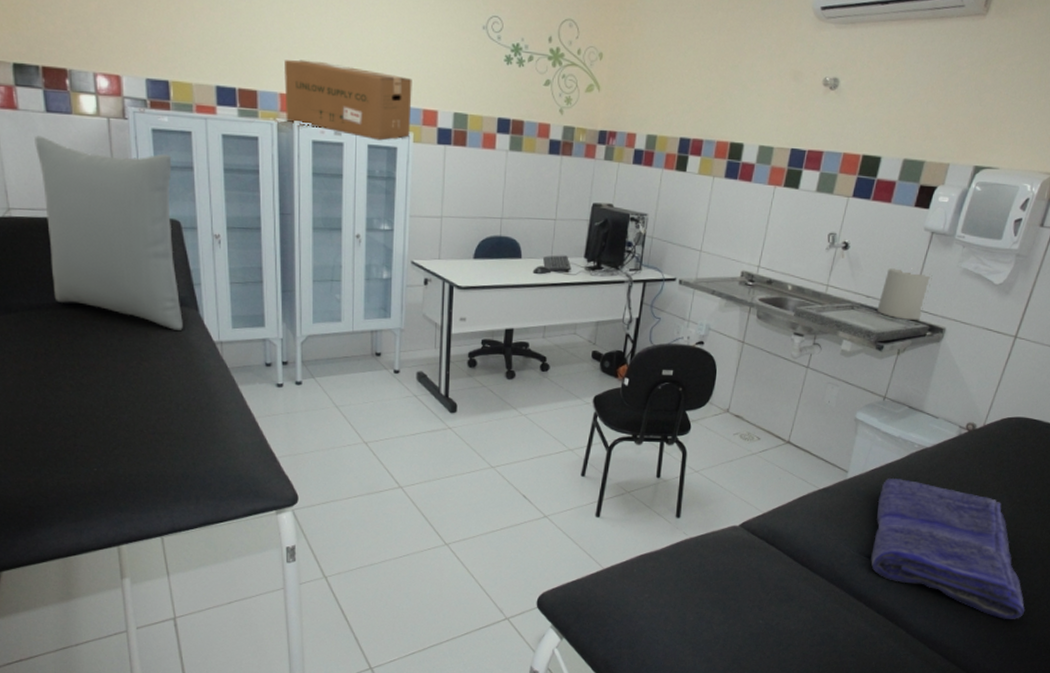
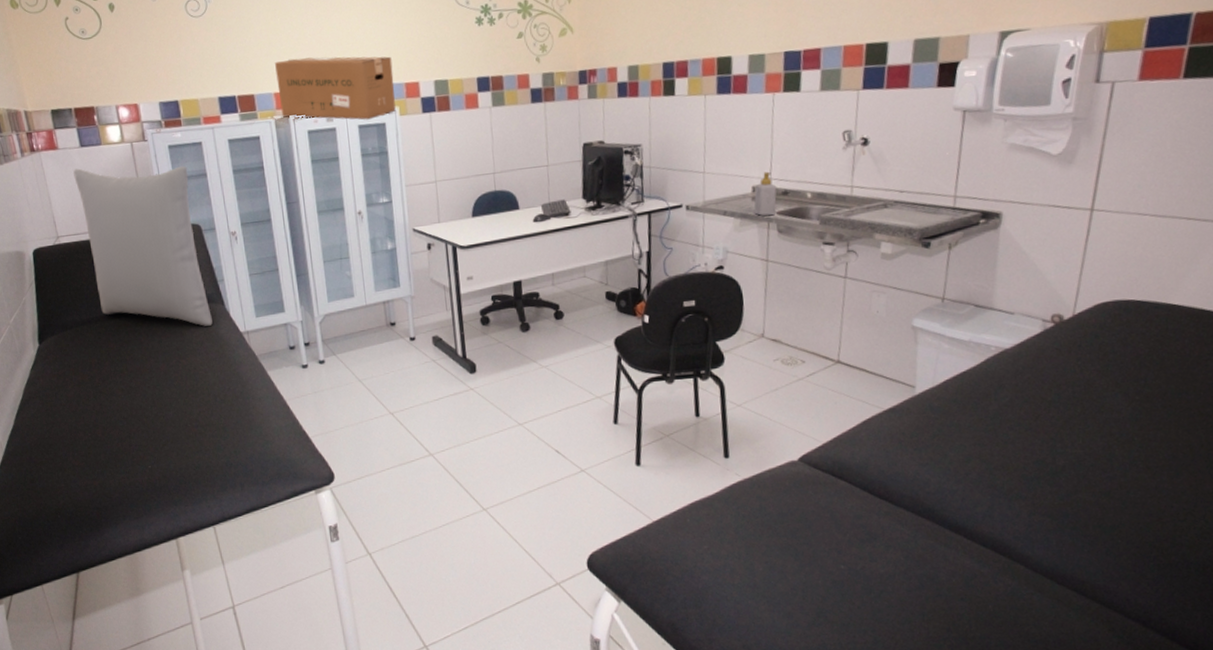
soap bottle: none [739,259,763,302] -> present [754,171,777,216]
towel: present [871,477,1025,619] -> none [958,387,1176,542]
paper towel roll: present [877,268,933,321] -> none [914,156,975,211]

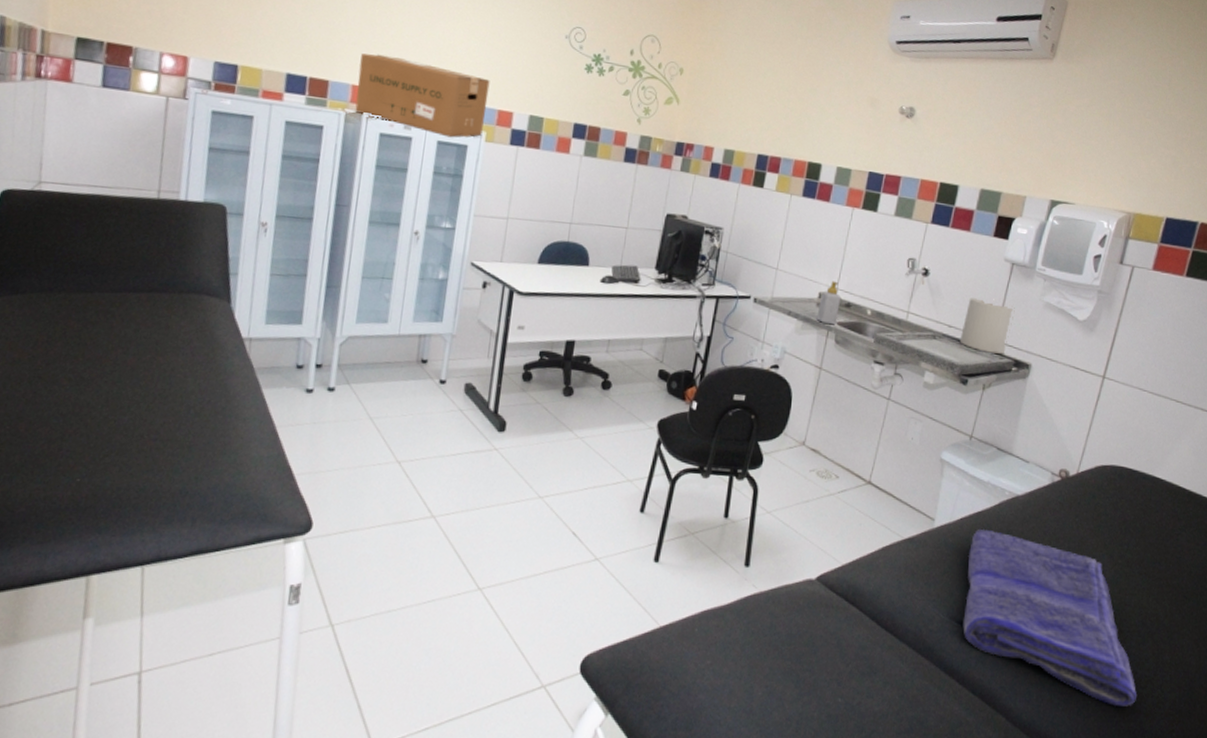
pillow: present [73,165,213,326] -> none [70,109,229,323]
paper towel roll: none [914,156,975,211] -> present [959,298,1015,355]
towel: none [958,387,1176,542] -> present [963,528,1138,706]

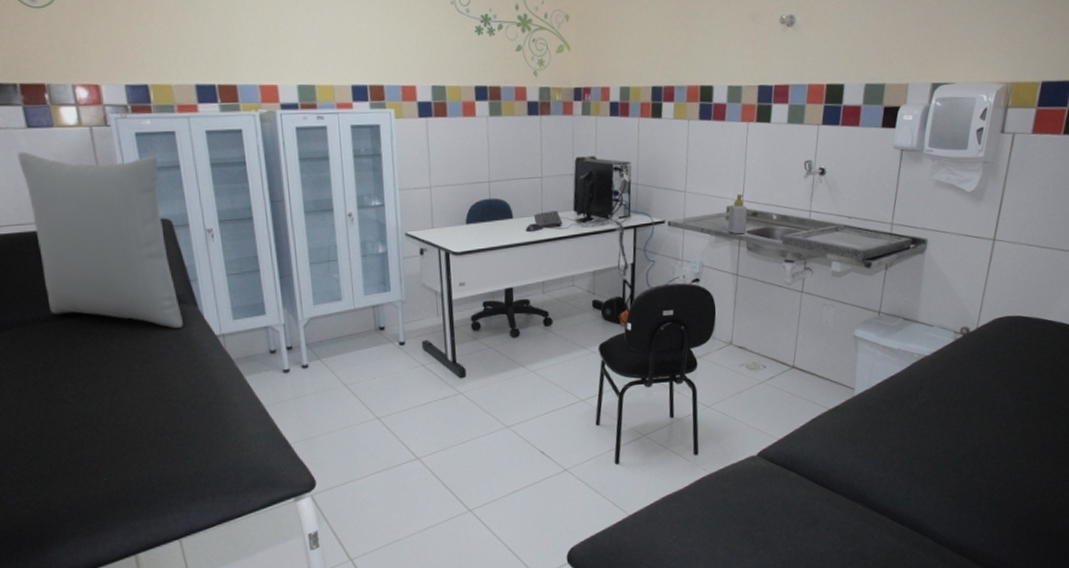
pillow: none [70,109,229,323] -> present [17,151,183,328]
box: present [355,53,490,138] -> none [261,50,391,121]
paper towel roll: present [959,298,1015,355] -> none [860,187,908,236]
towel: present [963,528,1138,706] -> none [887,389,1043,515]

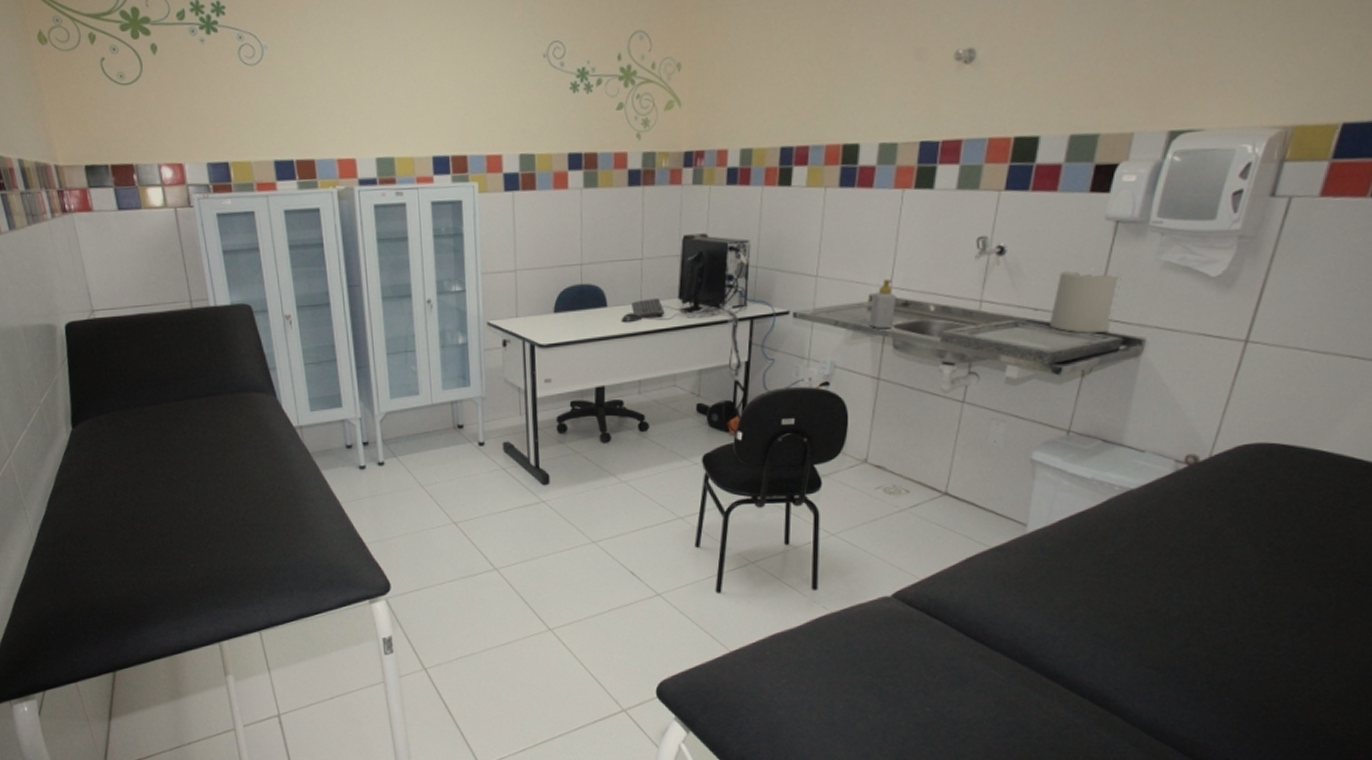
pillow: present [17,151,183,328] -> none [110,234,263,418]
paper towel roll: none [860,187,908,236] -> present [1049,271,1122,334]

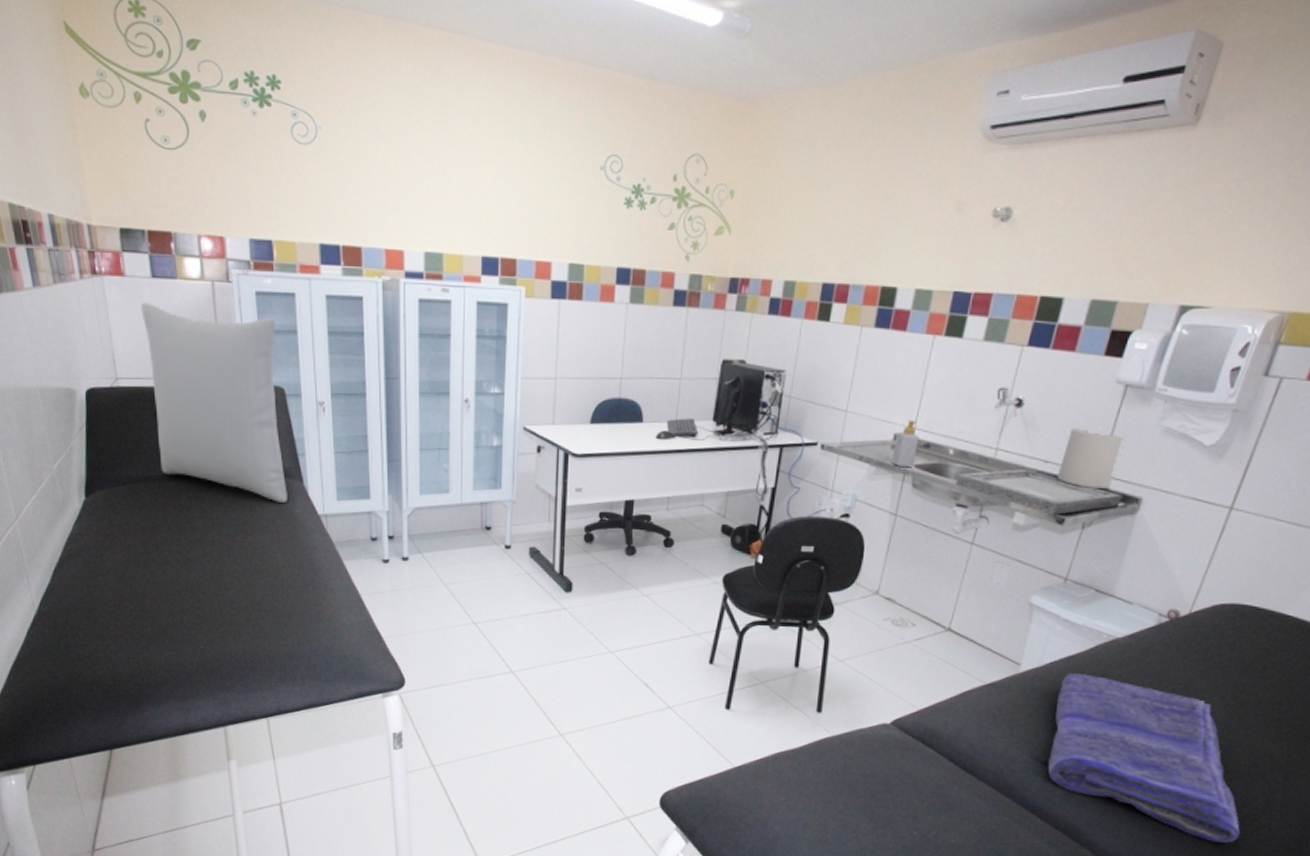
pillow: none [110,234,263,418] -> present [141,302,287,503]
towel: none [1066,529,1290,701] -> present [1047,672,1241,843]

